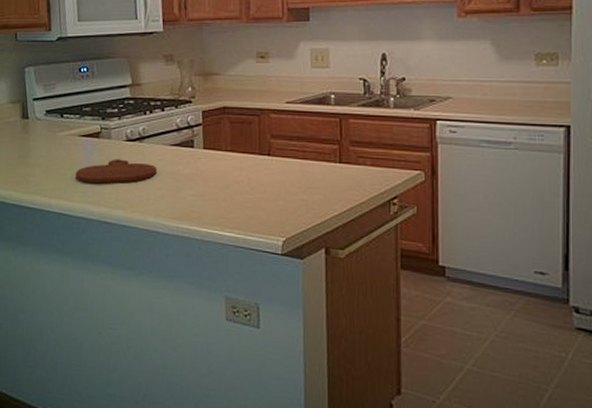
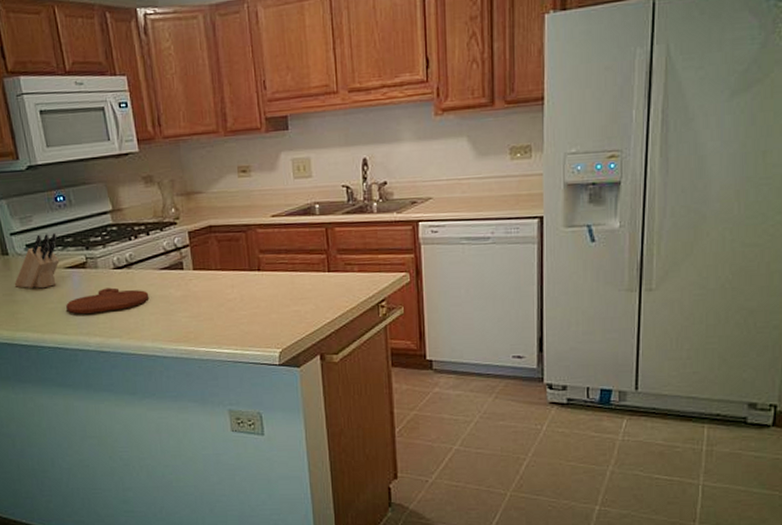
knife block: none [29,102,77,154] -> present [14,233,60,289]

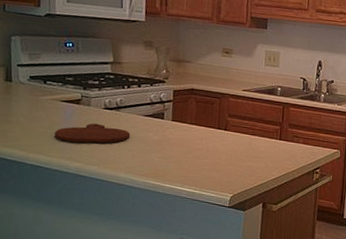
knife block: present [14,233,60,289] -> none [11,70,60,115]

